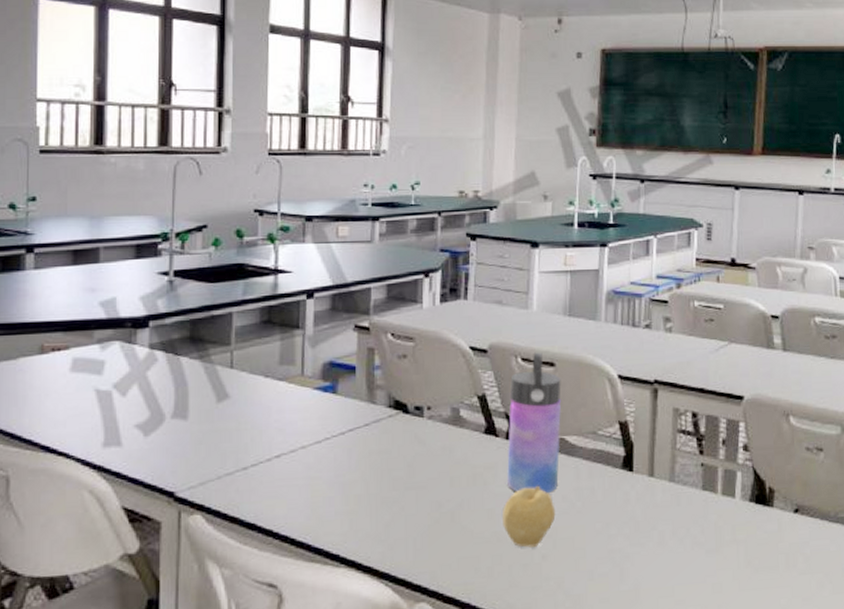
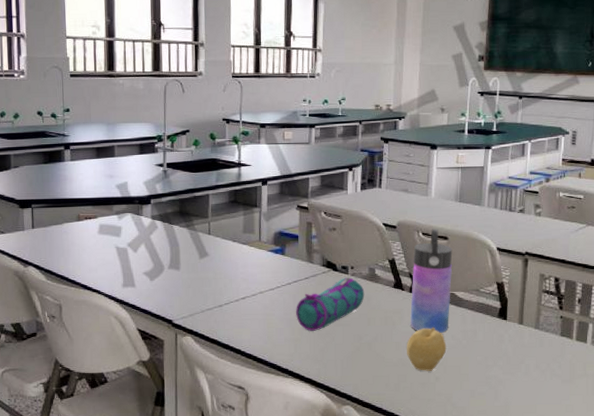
pencil case: none [351,420,446,499] -> present [296,276,365,331]

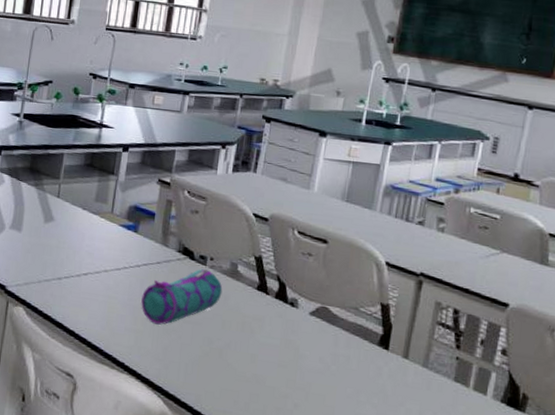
fruit: present [407,327,447,371] -> none [263,342,312,396]
water bottle: present [410,229,453,333] -> none [271,228,332,352]

